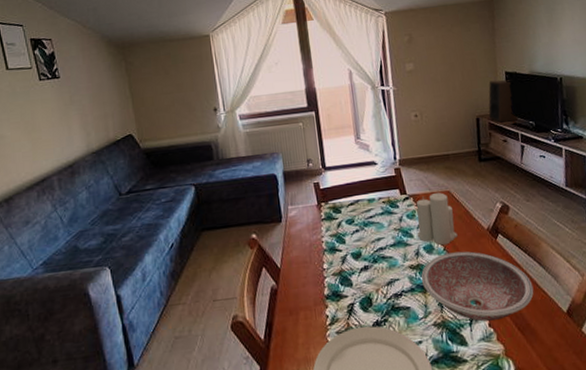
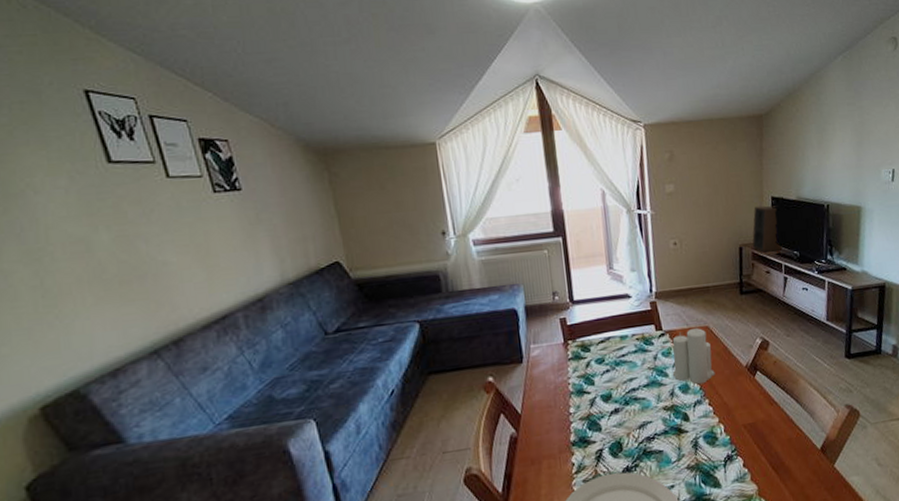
bowl: present [421,251,534,322] -> none [675,390,790,463]

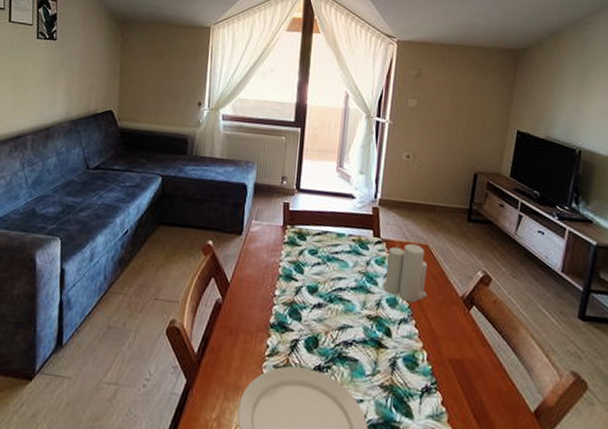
speaker: present [752,205,783,253] -> none [488,137,522,188]

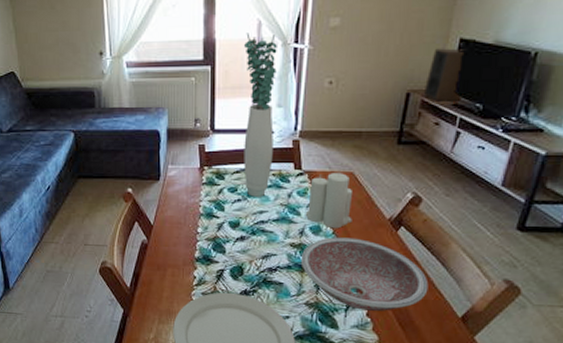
vase: none [325,102,362,263] -> present [243,33,277,197]
bowl: none [376,312,501,401] -> present [300,237,429,312]
speaker: none [488,137,522,188] -> present [423,48,465,103]

